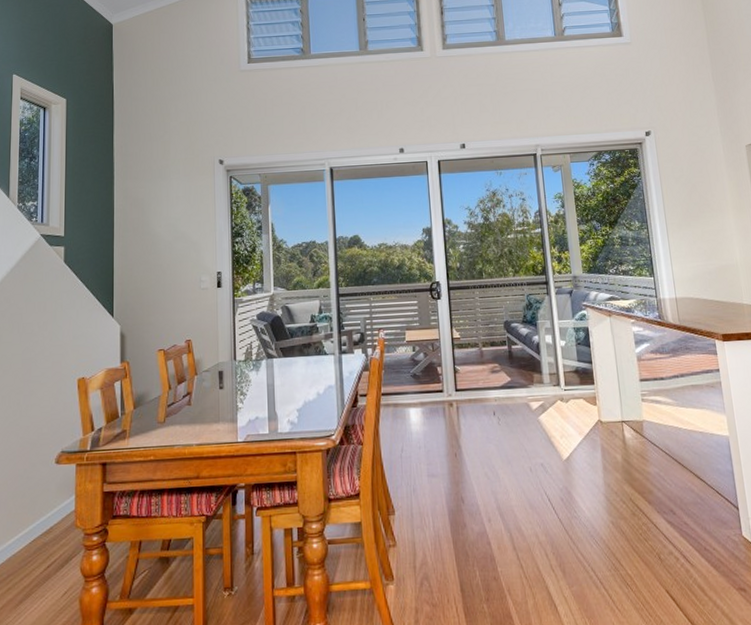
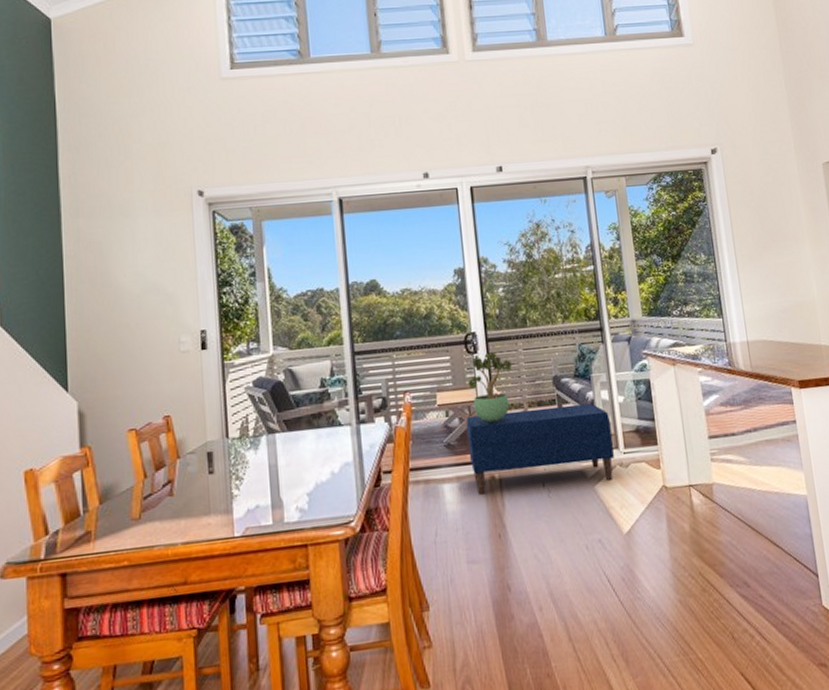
bench: none [429,346,556,419] -> present [465,403,614,495]
potted plant: none [432,299,469,359] -> present [468,352,512,423]

